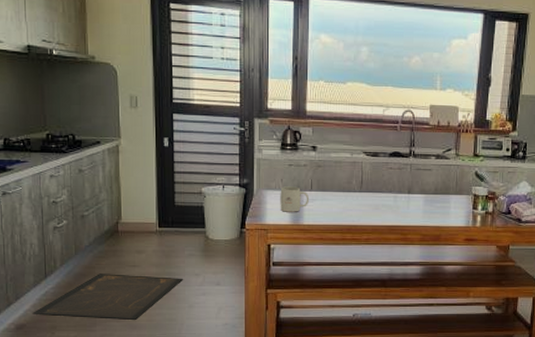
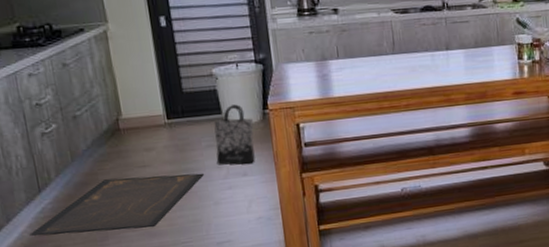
shopping bag: none [195,221,231,276] -> present [213,104,255,165]
mug: present [280,186,310,212] -> none [303,56,338,86]

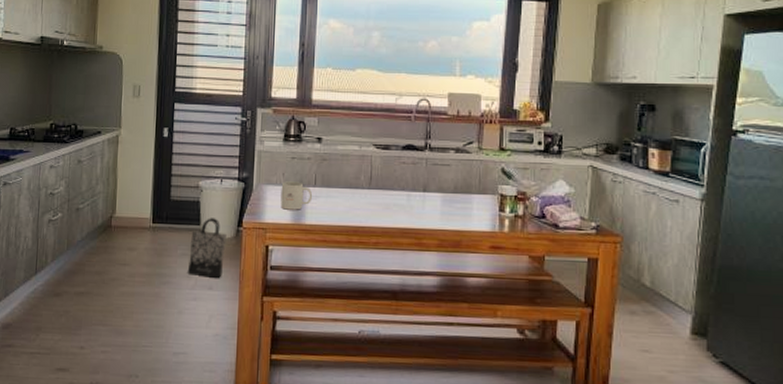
doormat: present [29,173,204,236] -> none [19,271,174,325]
mug: none [303,56,338,86] -> present [280,181,313,210]

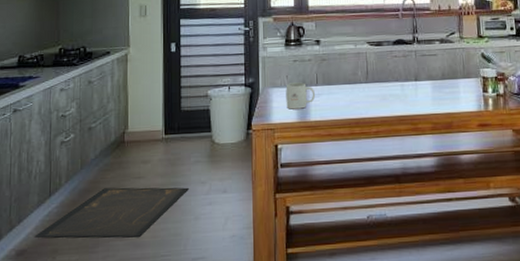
doormat: none [19,271,174,325] -> present [34,187,189,238]
shopping bag: present [187,218,227,279] -> none [201,124,237,182]

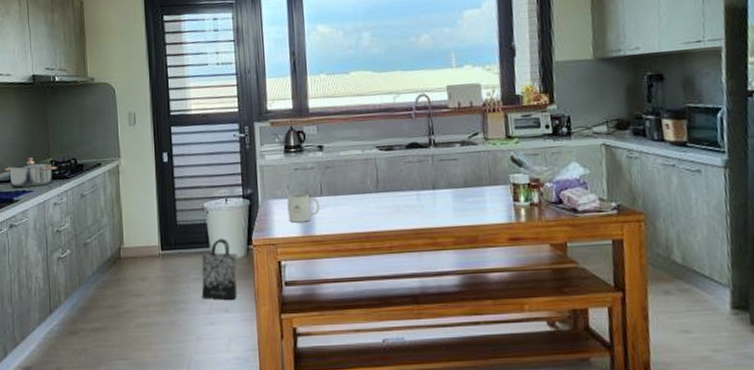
cooking pot: none [12,44,67,74] -> present [5,157,58,188]
doormat: present [34,187,189,238] -> none [38,305,189,358]
shopping bag: none [201,124,237,182] -> present [201,238,238,301]

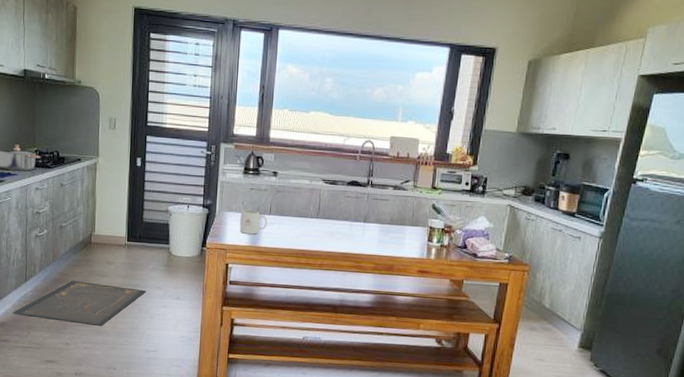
doormat: none [38,305,189,358] -> present [12,281,146,326]
shopping bag: present [201,238,238,301] -> none [158,238,192,291]

